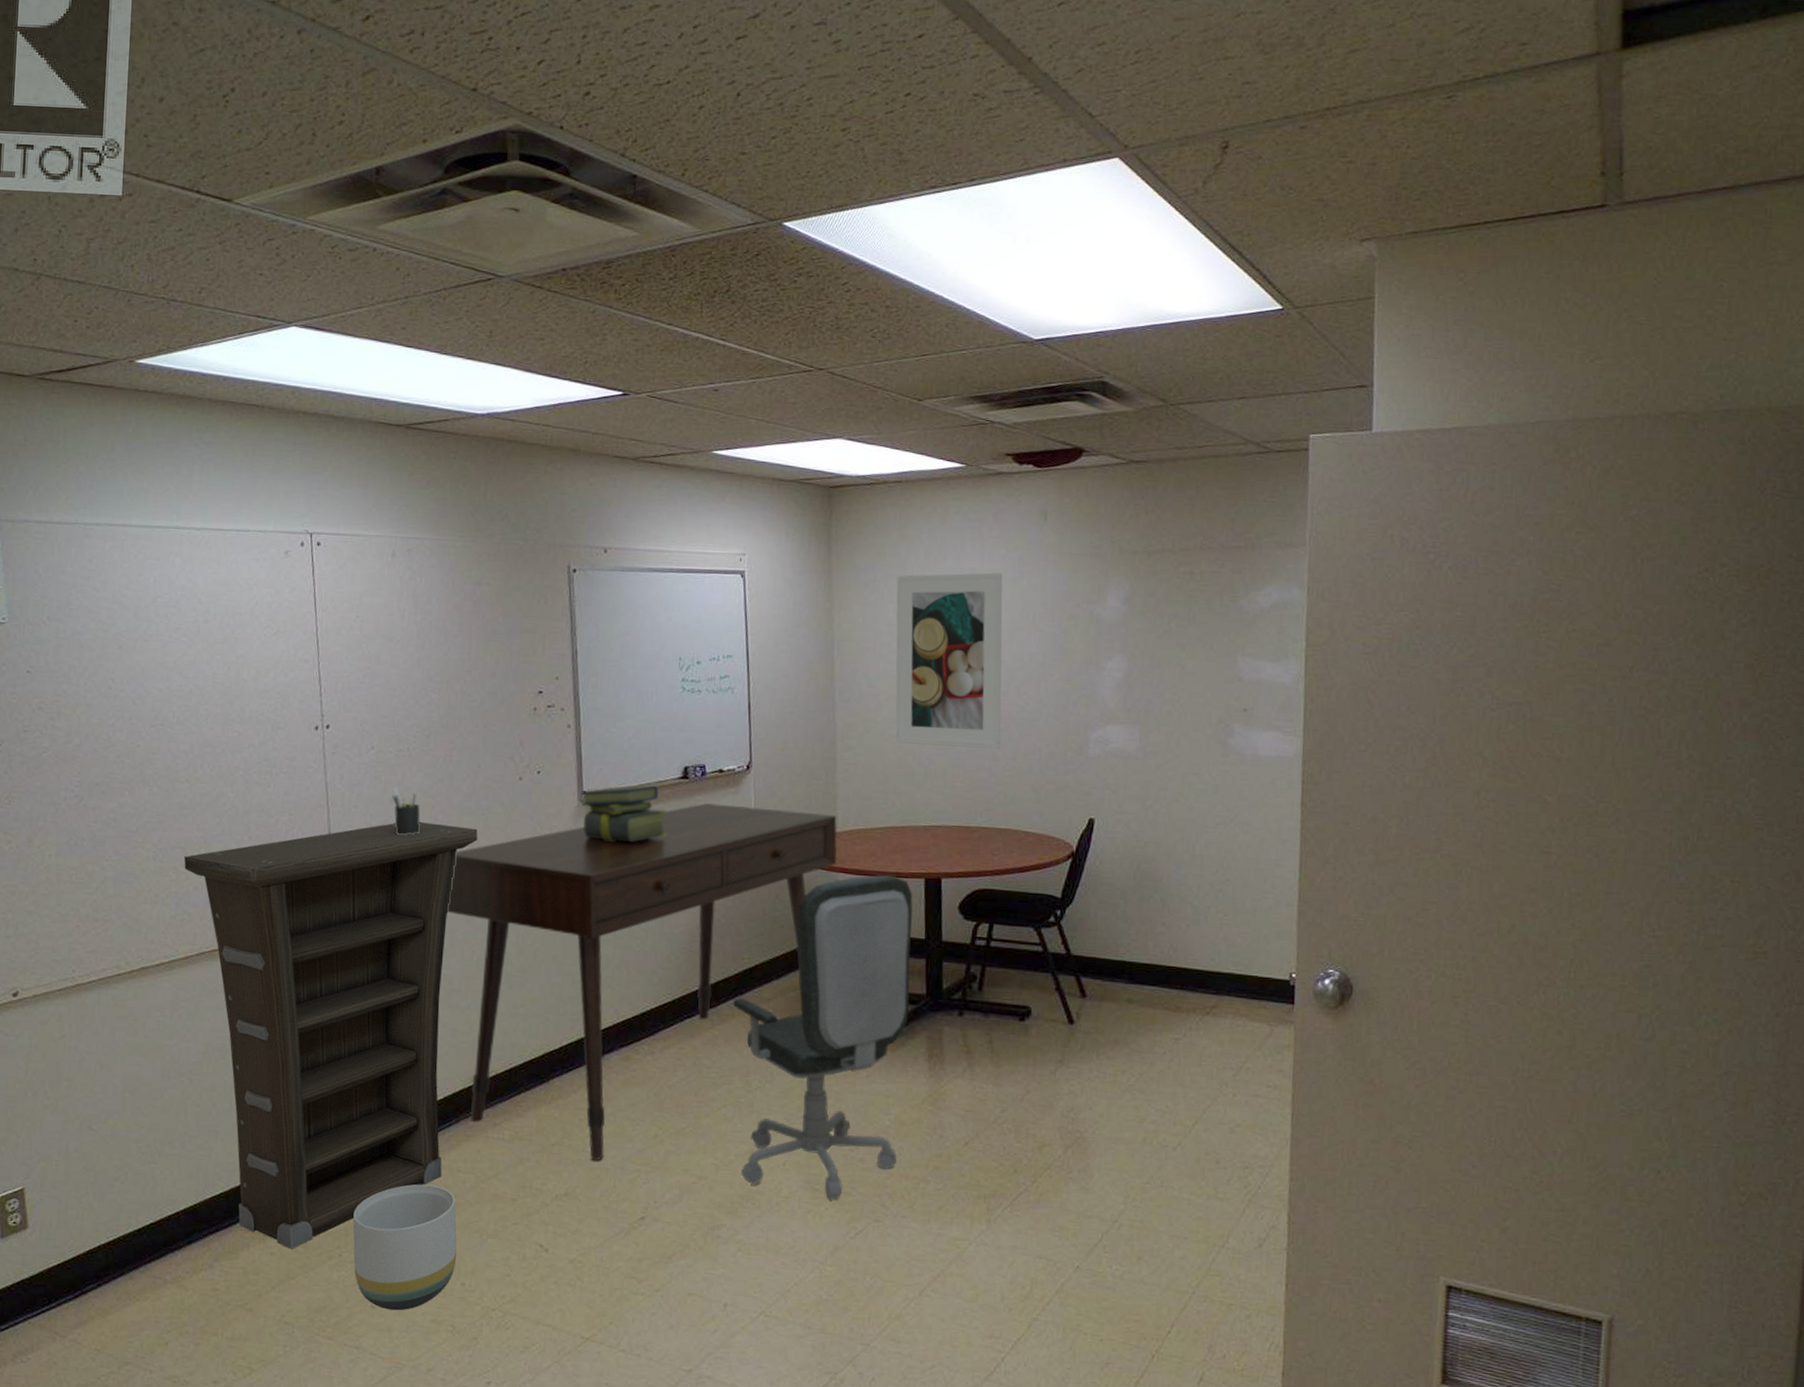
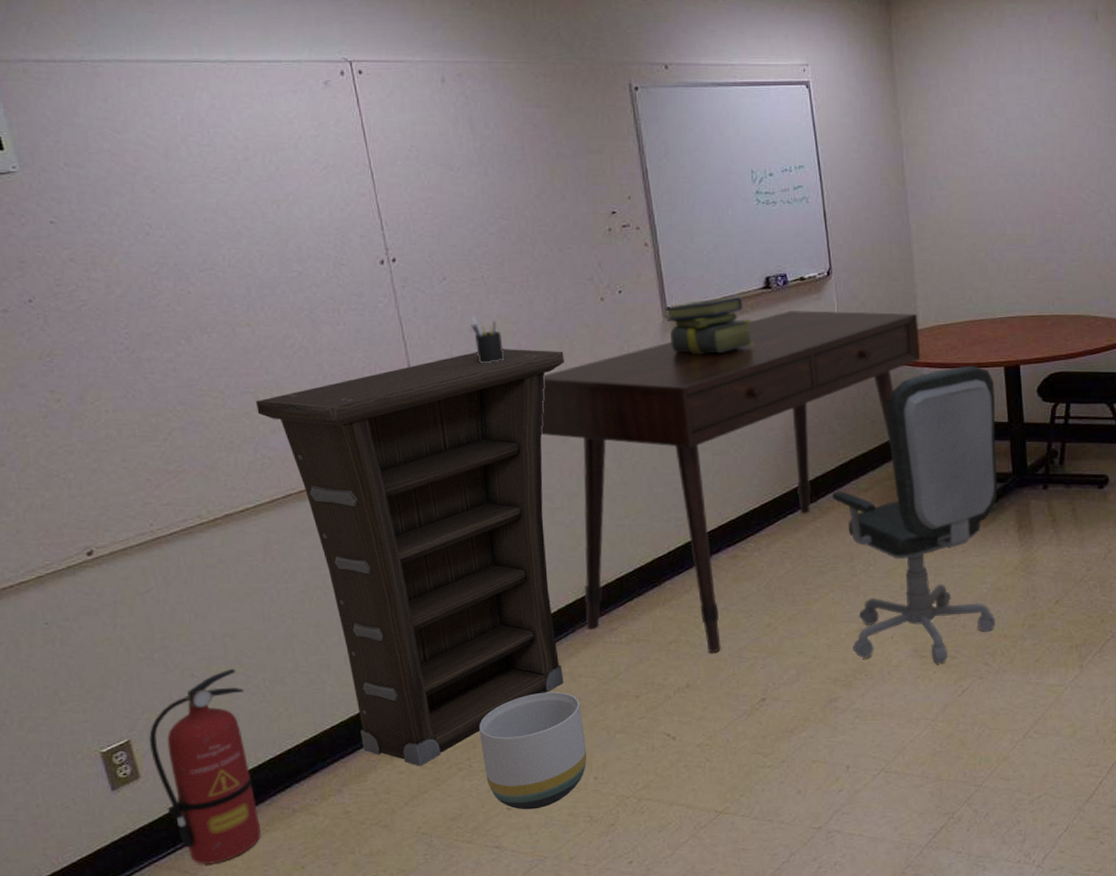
fire extinguisher: none [41,1125,135,1329] -> present [149,669,262,865]
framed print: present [895,572,1003,749] -> none [959,73,1067,241]

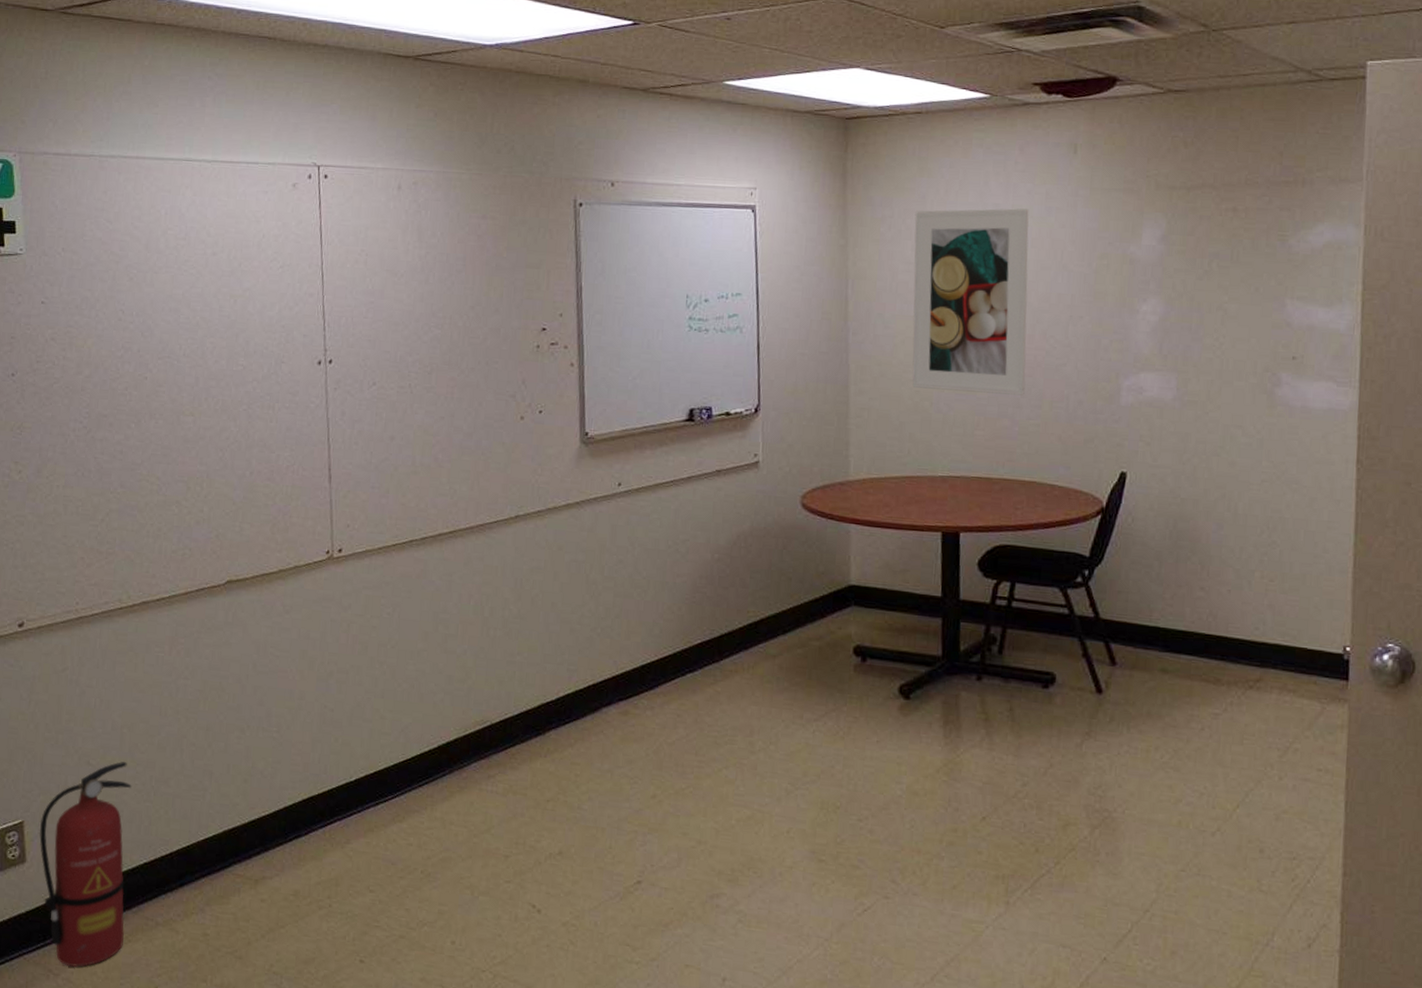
cabinet: present [256,349,564,766] -> none [186,461,478,897]
pen holder: present [471,316,505,363] -> none [392,424,421,474]
planter: present [479,691,587,810] -> none [343,835,448,967]
desk: present [540,309,921,653] -> none [444,446,850,820]
stack of books: present [664,297,754,354] -> none [583,426,671,486]
office chair: present [831,365,998,664] -> none [736,527,929,872]
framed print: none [959,73,1067,241] -> present [912,208,1029,396]

